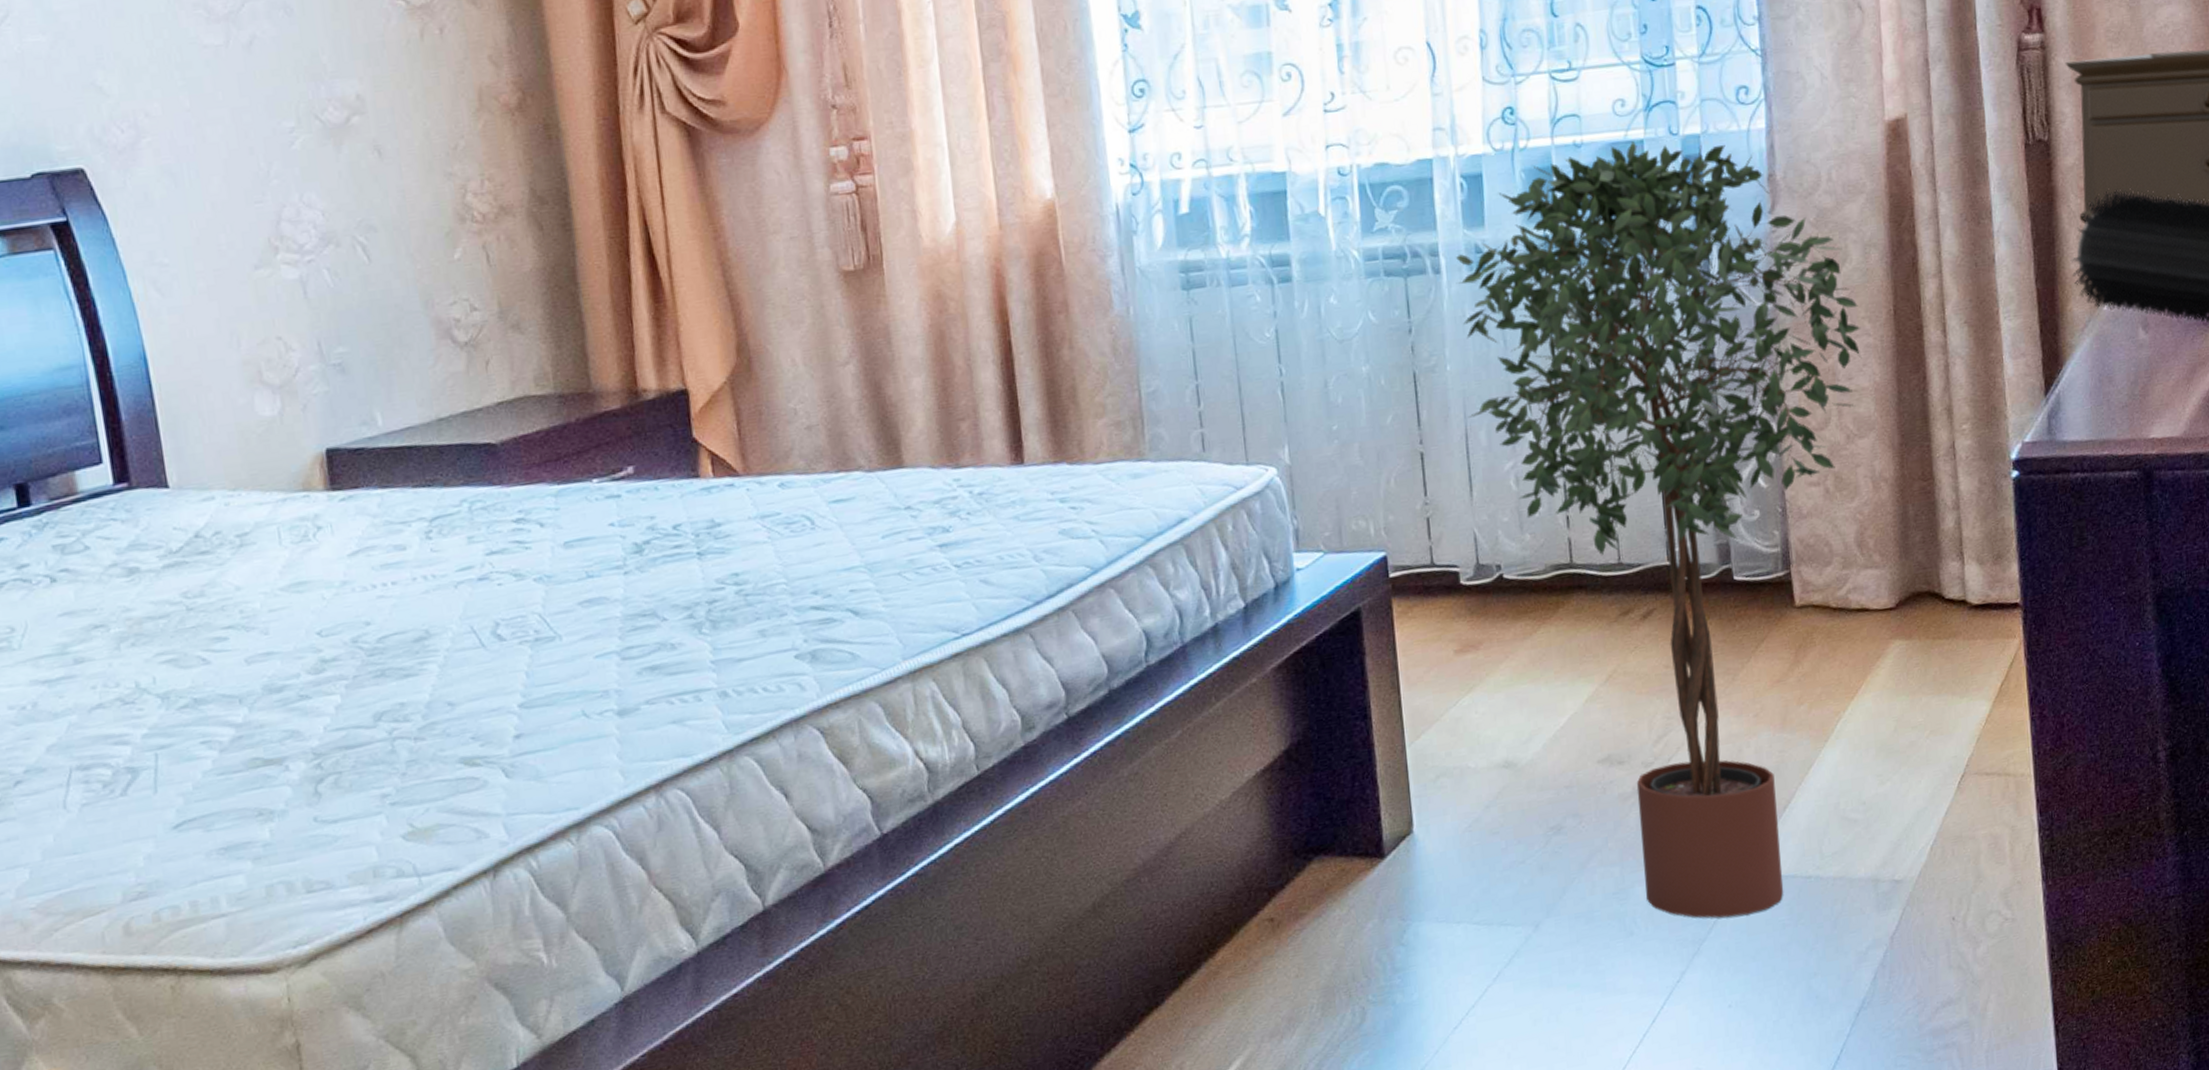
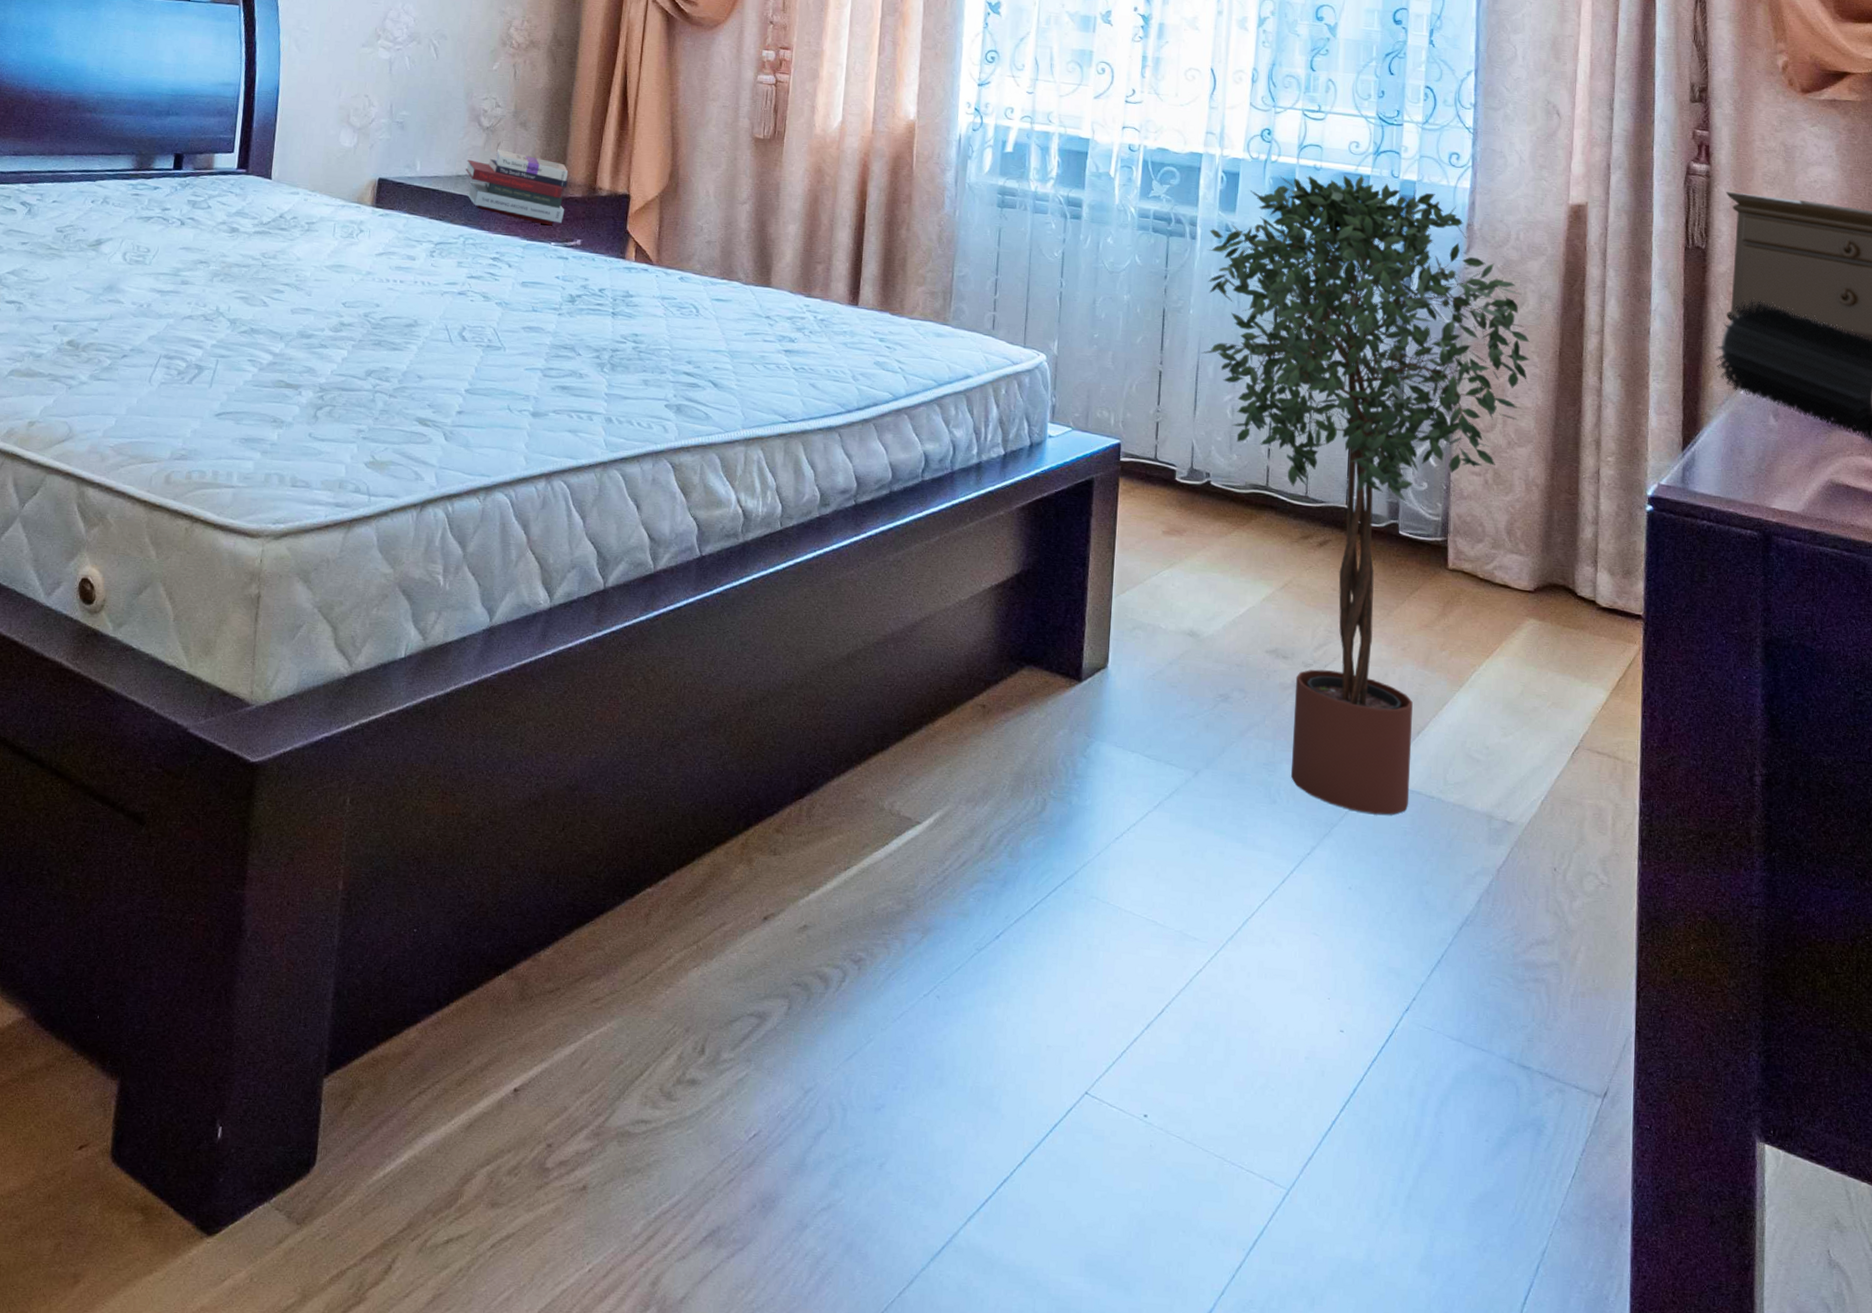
books: none [447,368,602,459] -> present [465,149,569,226]

